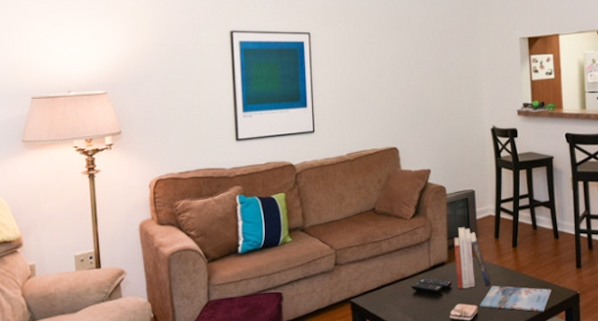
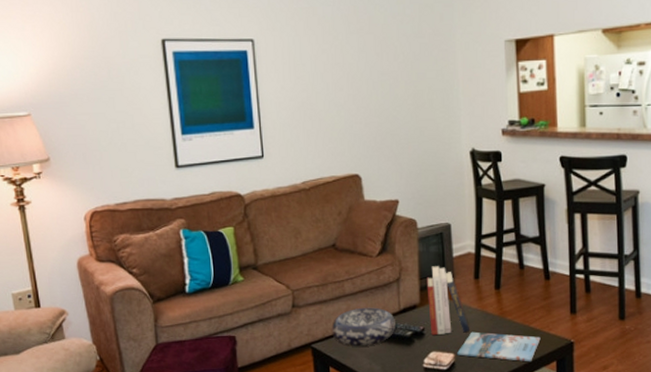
decorative bowl: none [369,264,427,301] -> present [331,307,397,347]

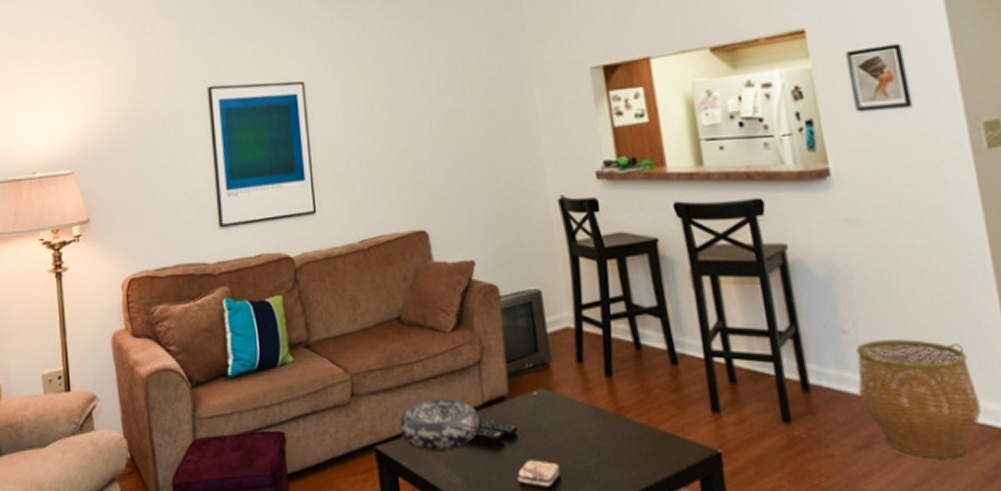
books: present [426,266,470,336] -> none [515,345,577,439]
magazine: present [457,331,541,362] -> none [562,434,675,480]

